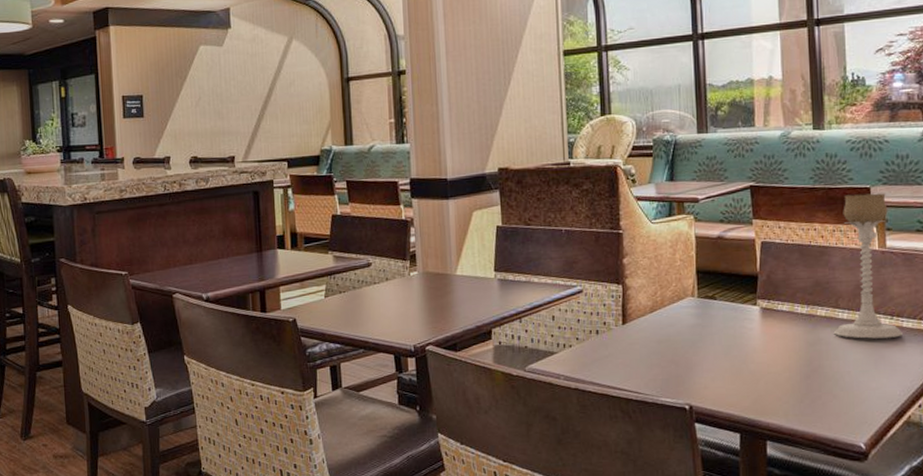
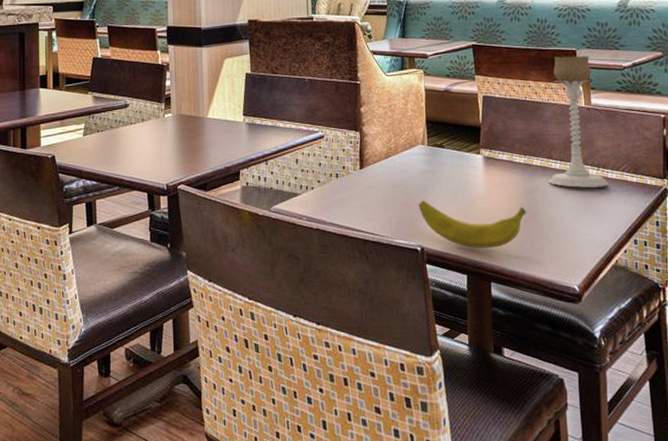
banana: none [687,356,809,406] -> present [419,201,527,248]

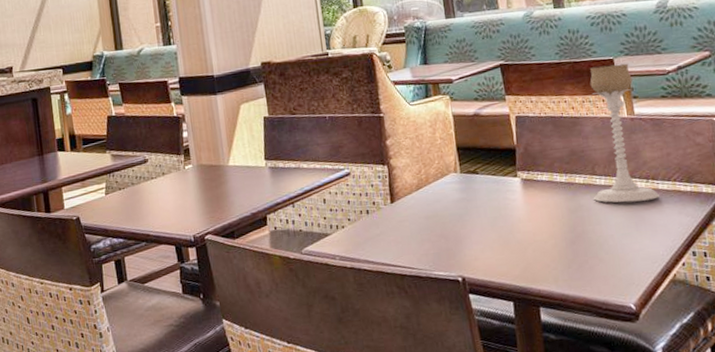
banana: present [419,201,527,248] -> none [456,227,573,274]

